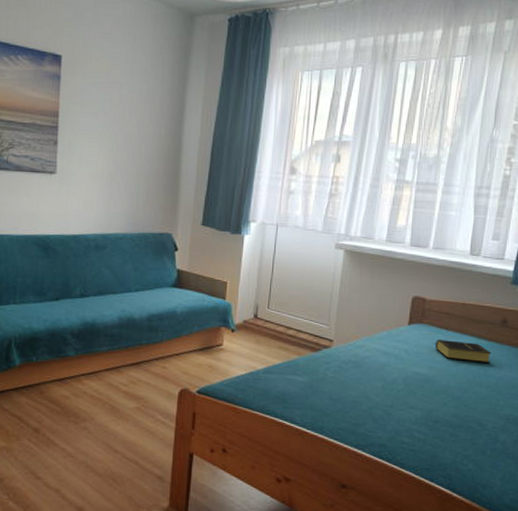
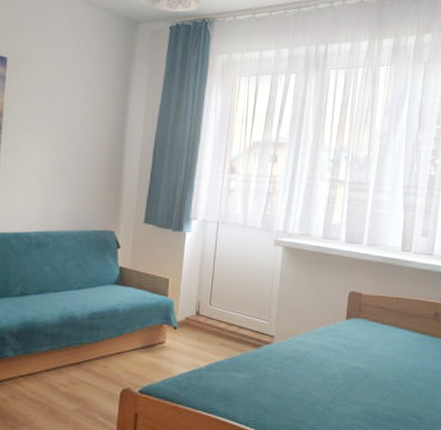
book: present [433,339,491,364] -> none [370,334,426,357]

